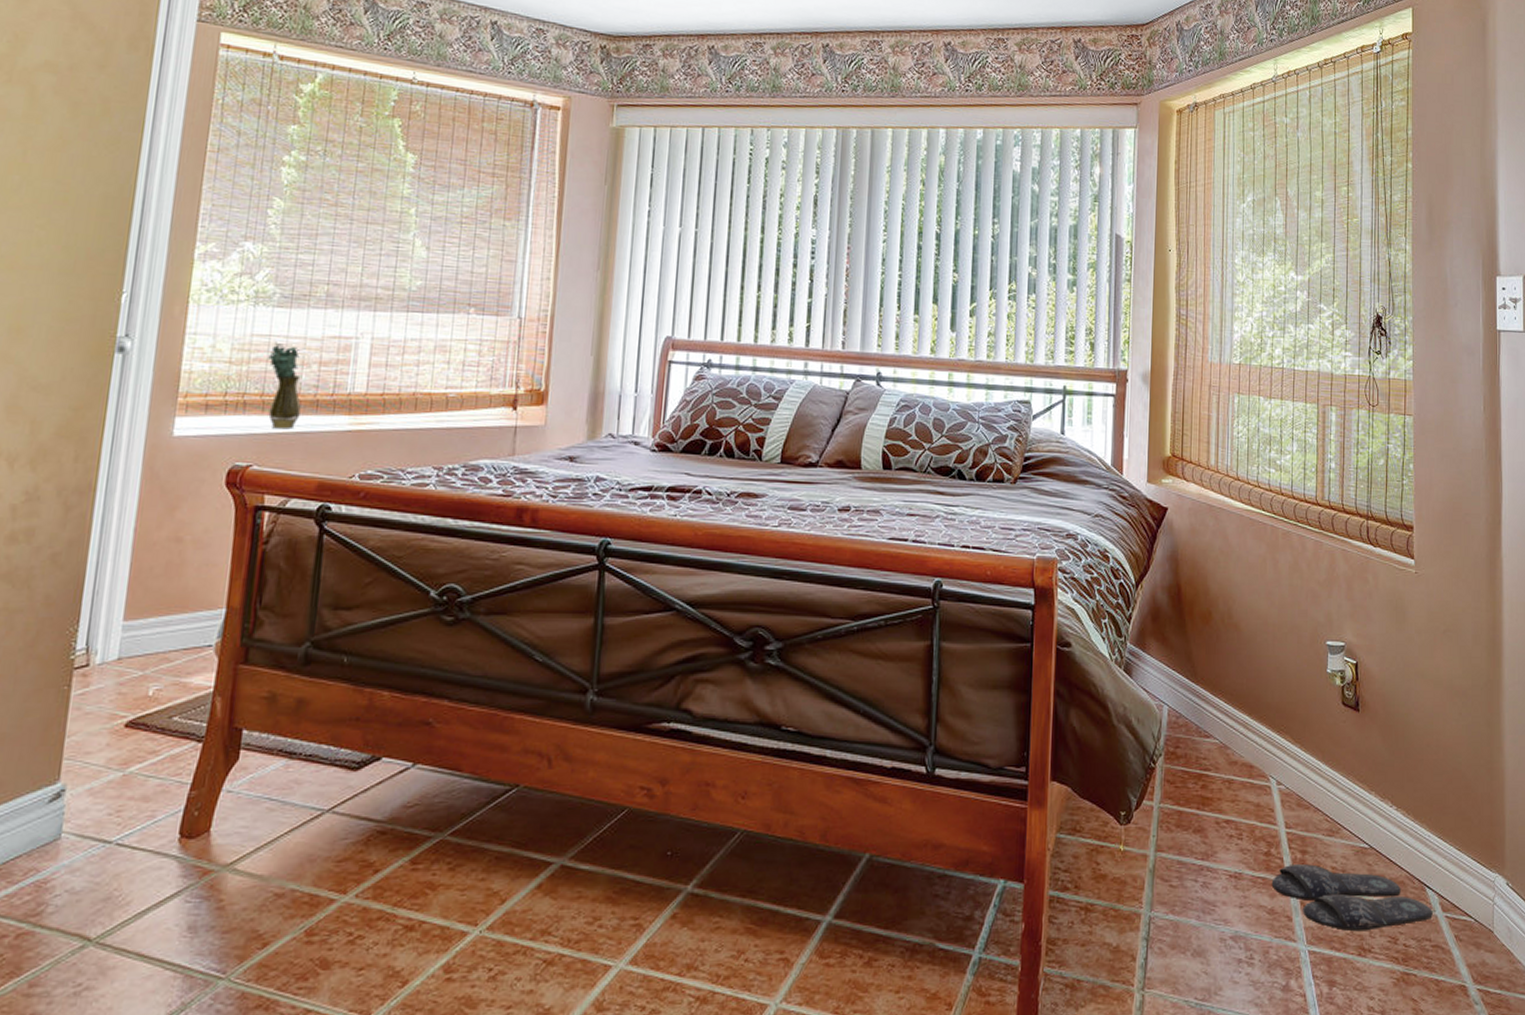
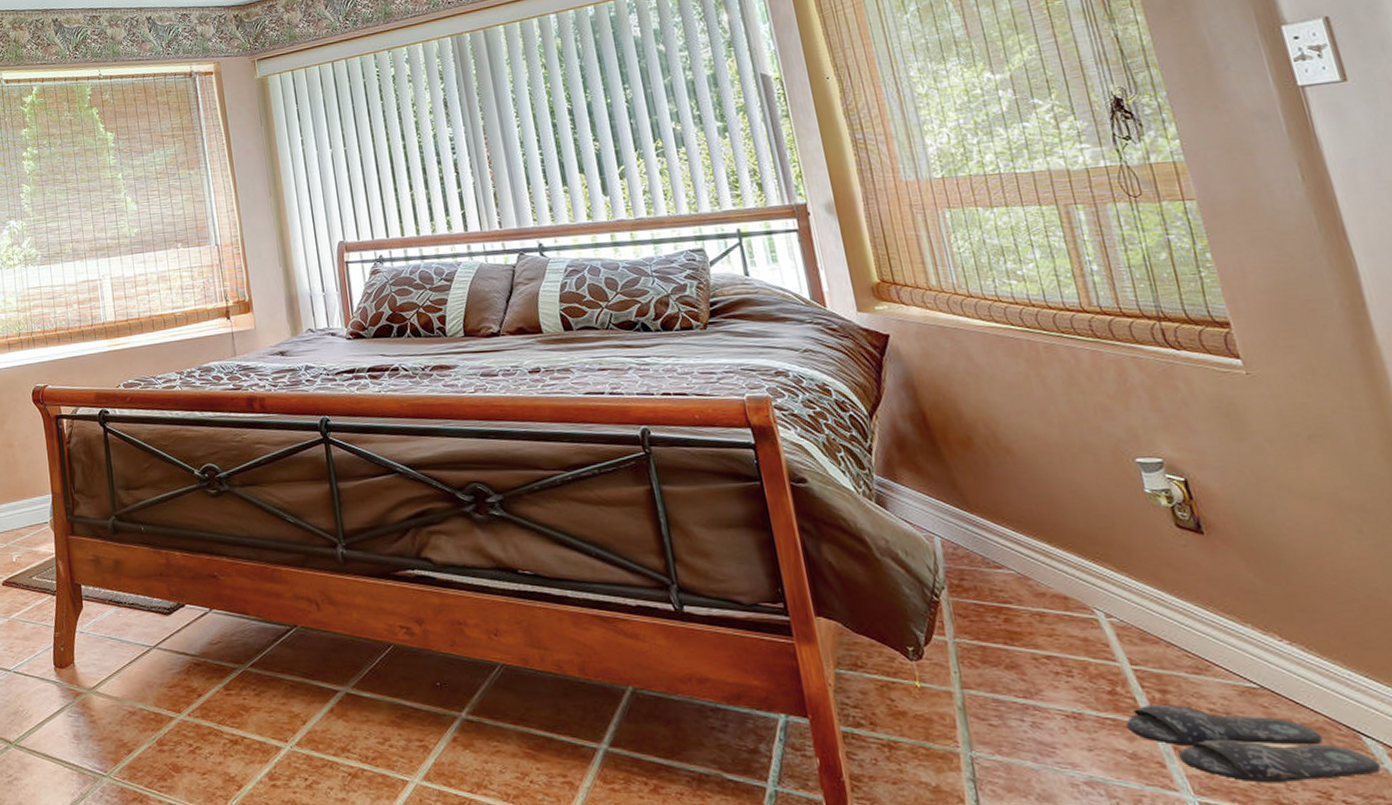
vase: present [268,342,301,430] -> none [42,291,73,356]

